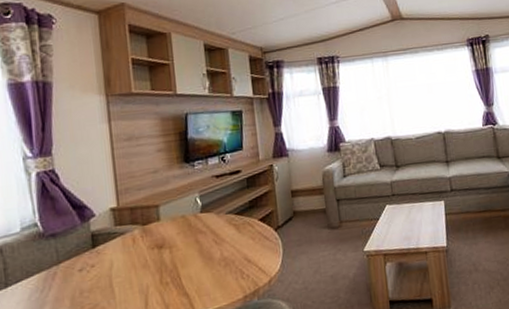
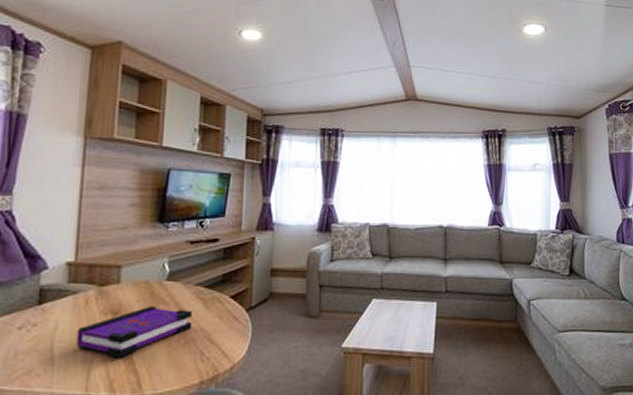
board game: none [130,236,229,285] -> present [76,305,193,358]

